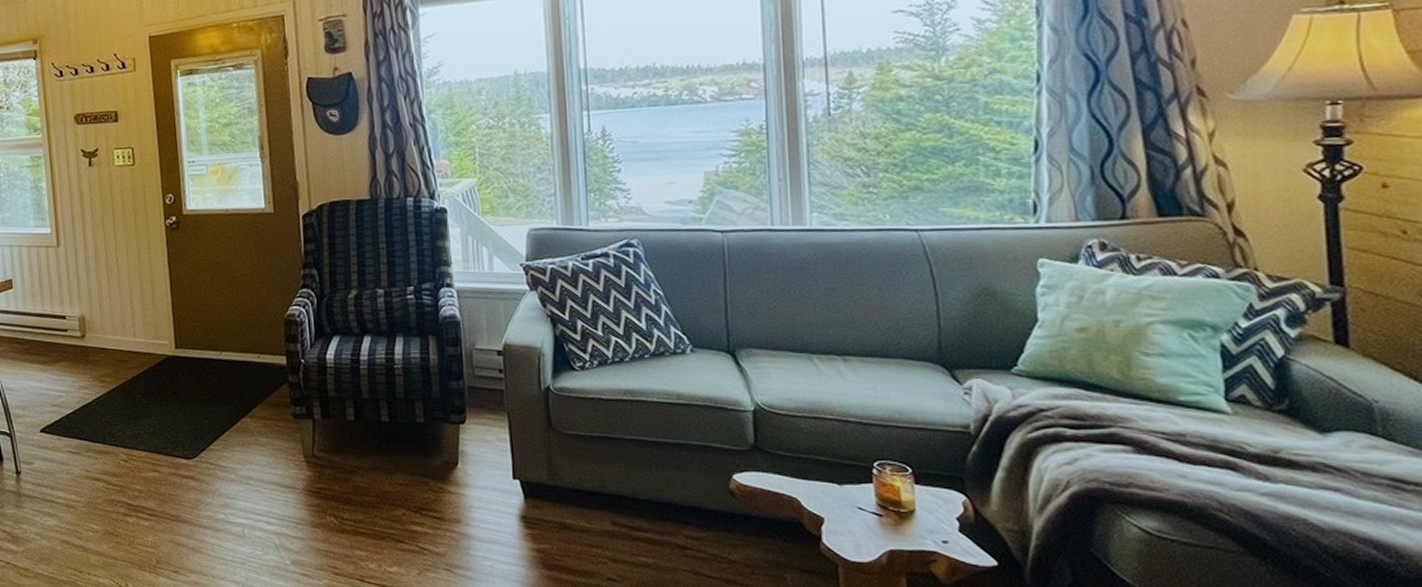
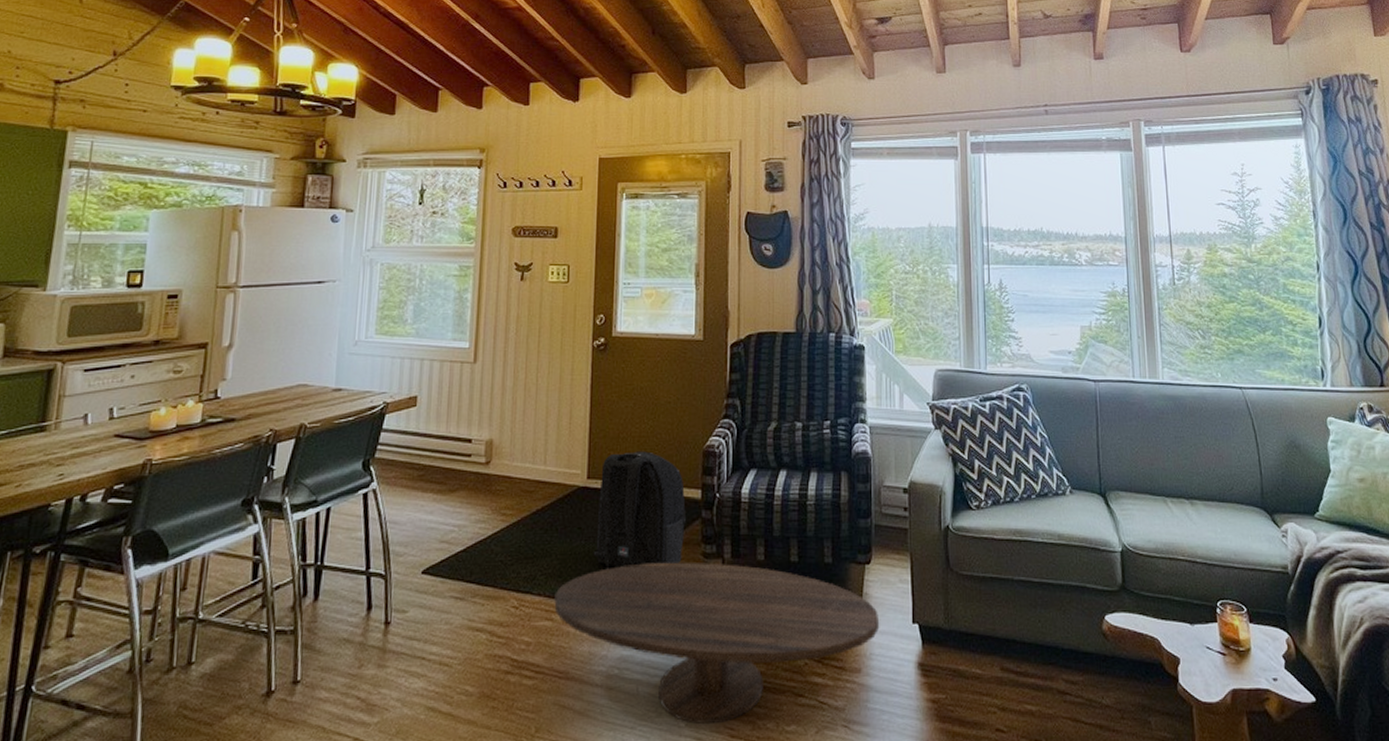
coffee table: none [158,422,478,563] -> present [554,562,880,725]
backpack: none [187,322,274,429] -> present [593,451,686,570]

